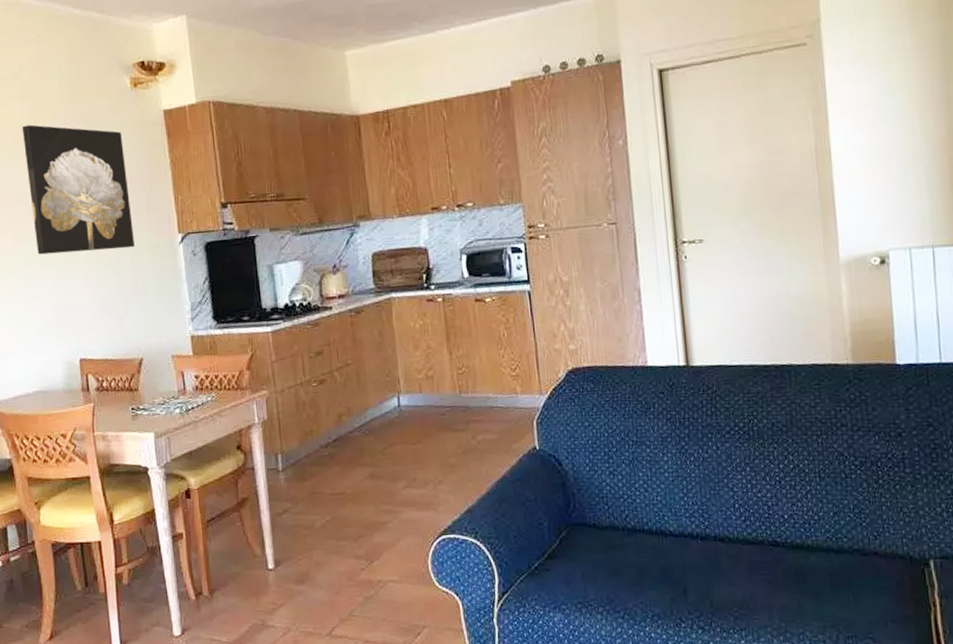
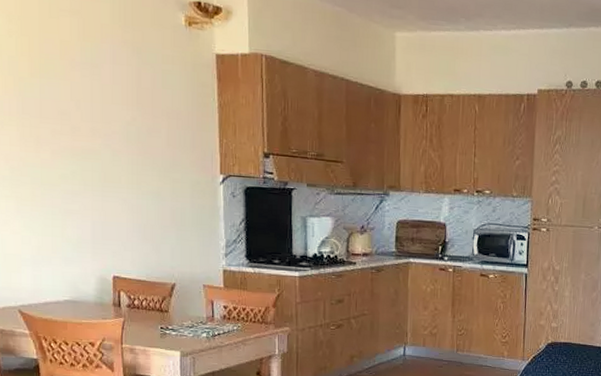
wall art: present [21,124,134,255] -> none [69,42,176,181]

